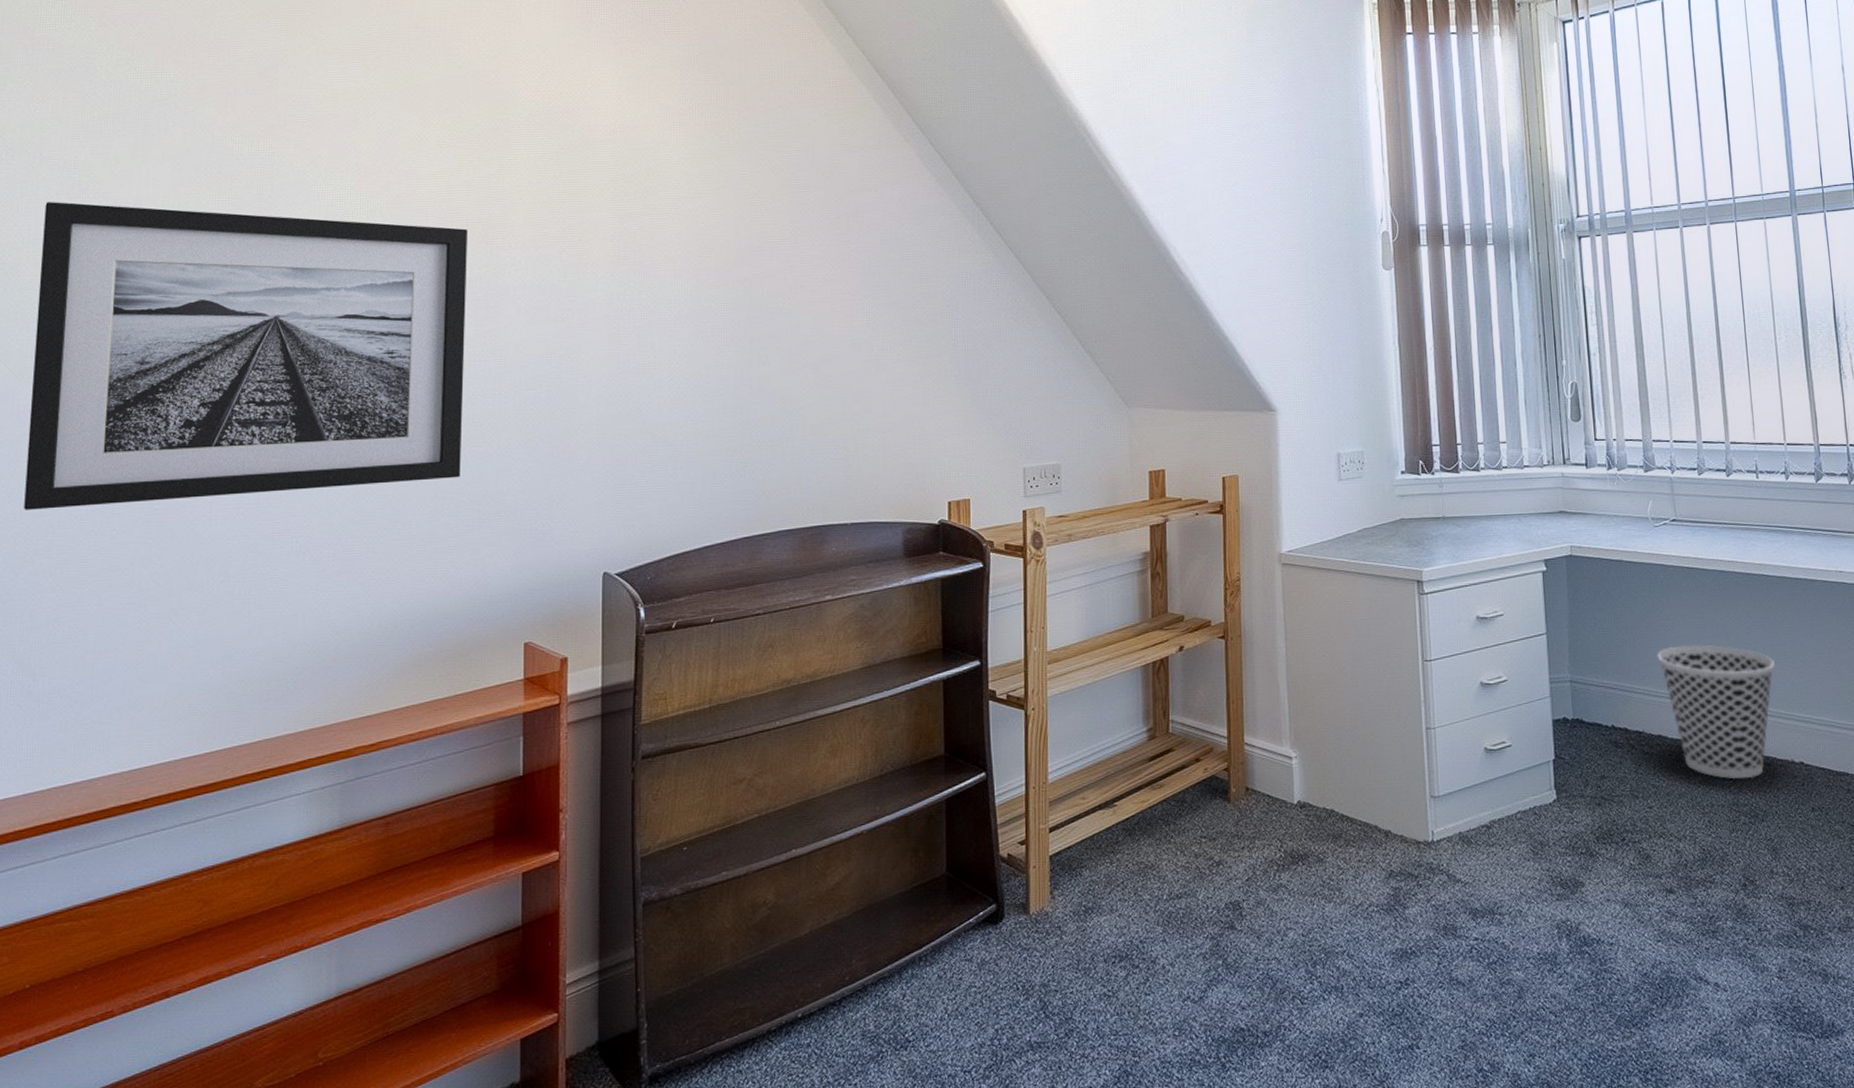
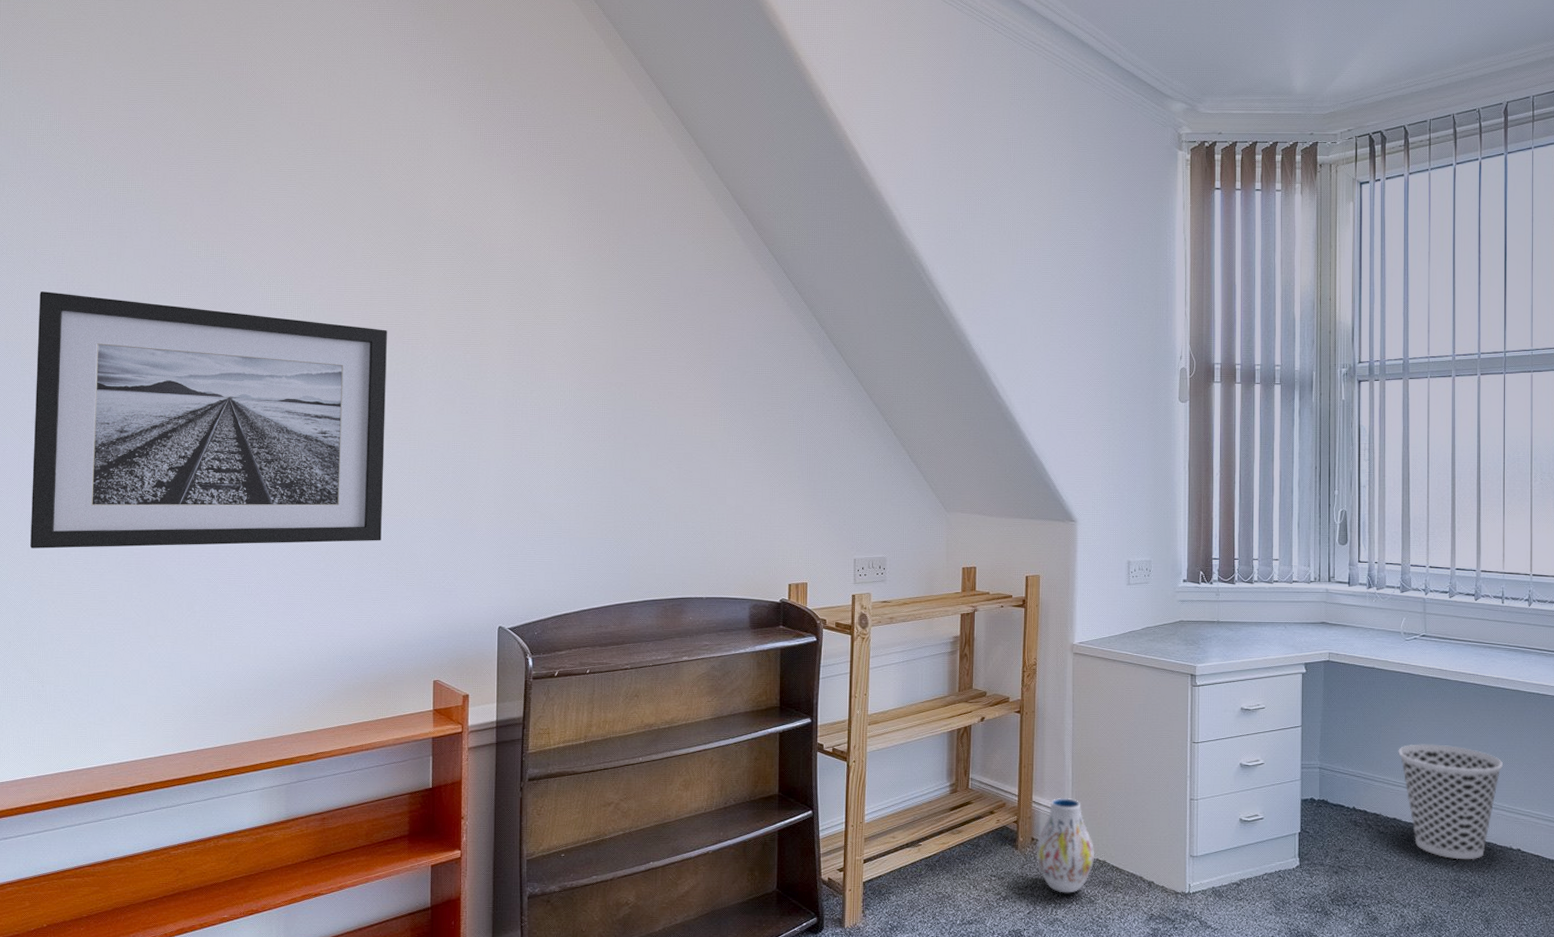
vase: none [1251,736,1320,853] -> present [1036,797,1094,893]

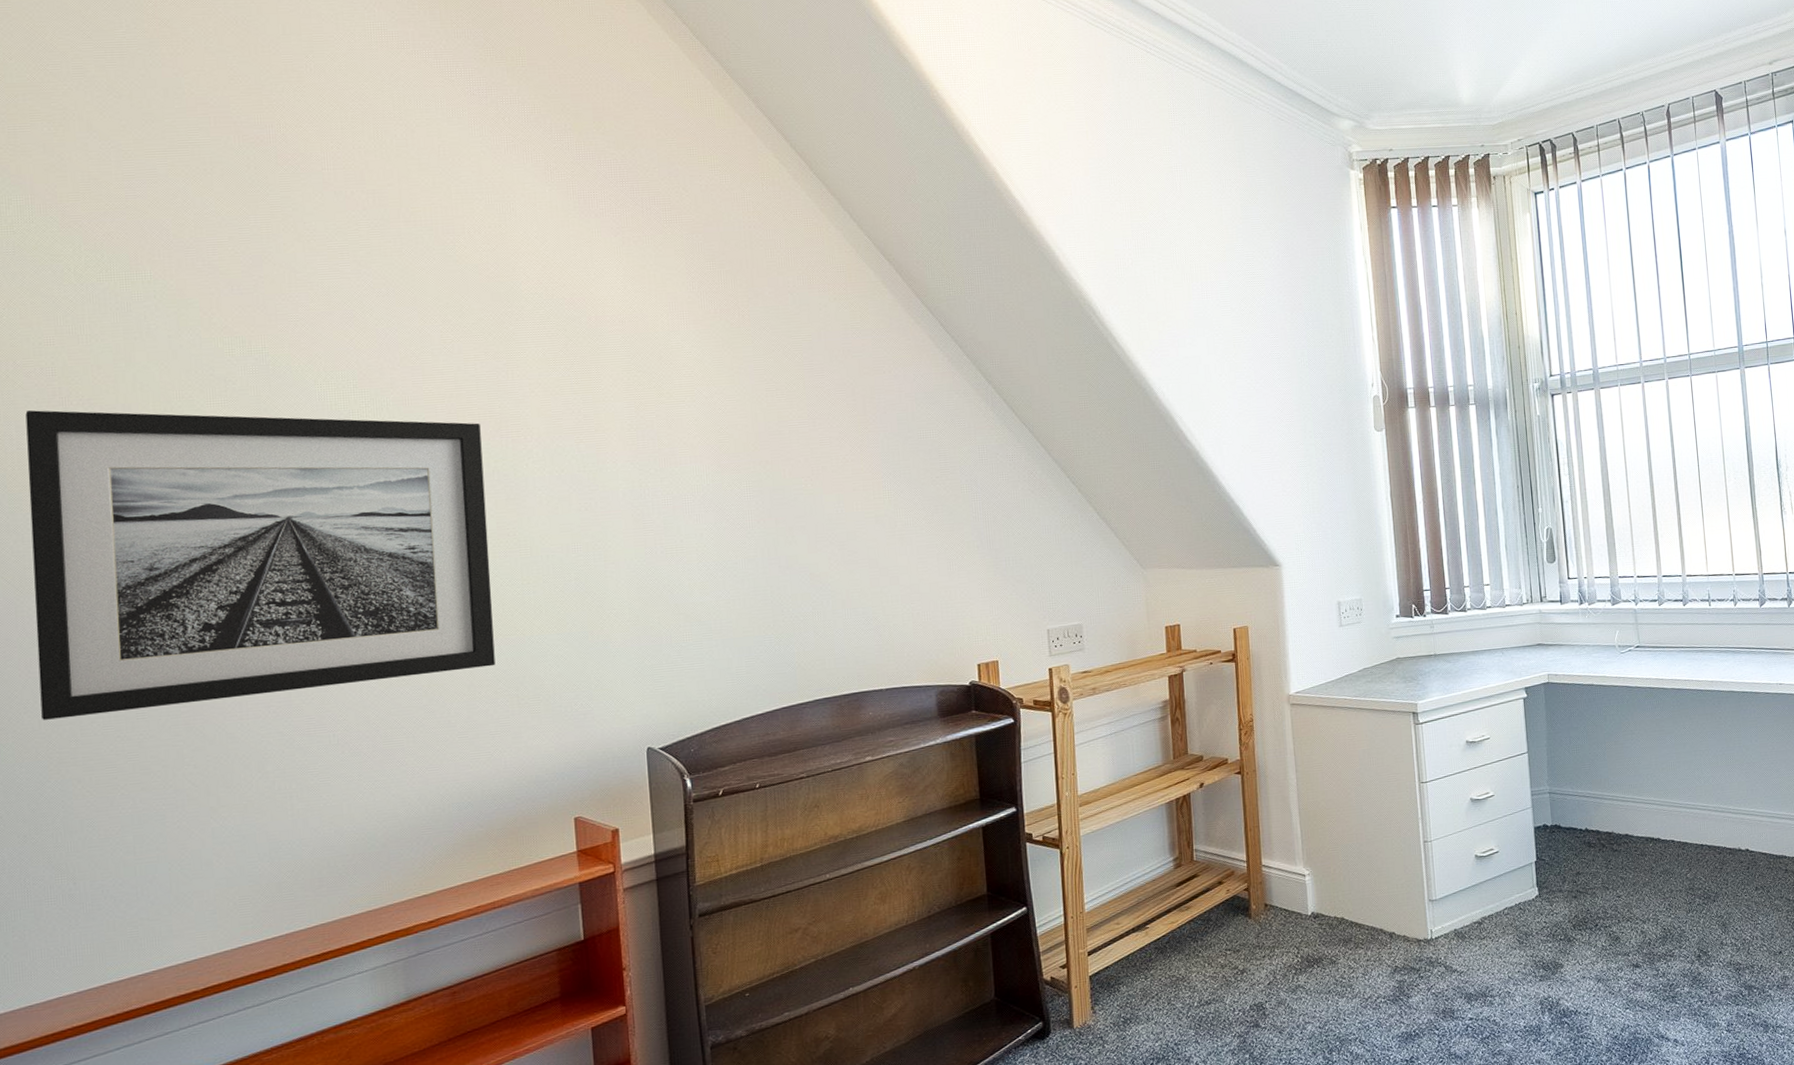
vase: present [1036,797,1094,893] -> none [1270,857,1332,958]
wastebasket: present [1398,744,1503,860] -> none [1624,753,1725,868]

